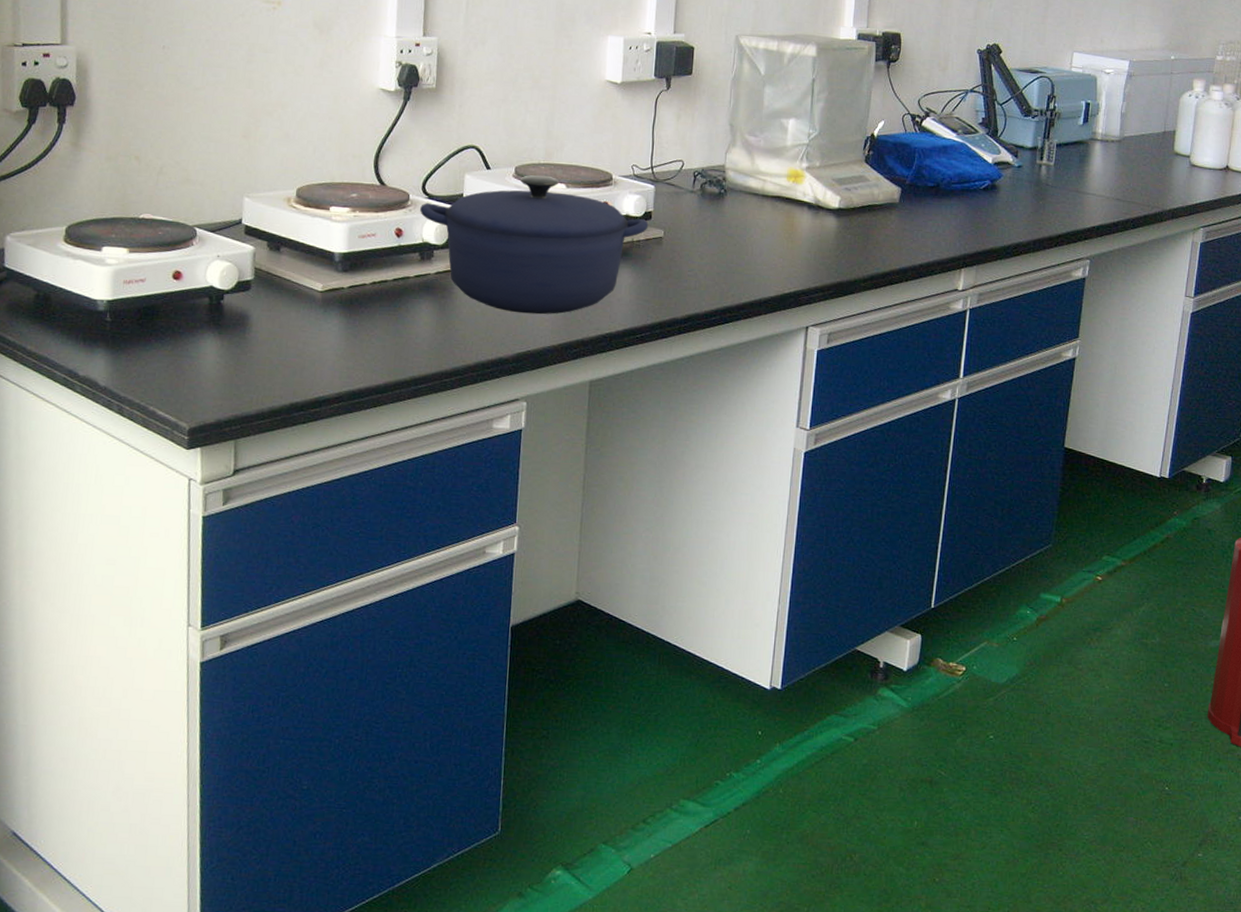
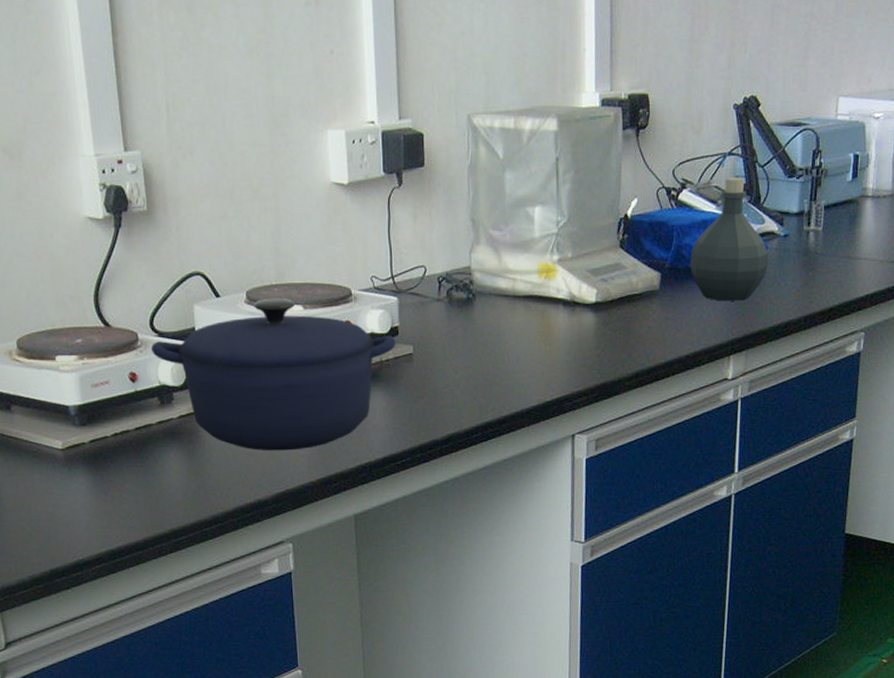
flask: none [929,111,1002,220] -> present [690,177,768,301]

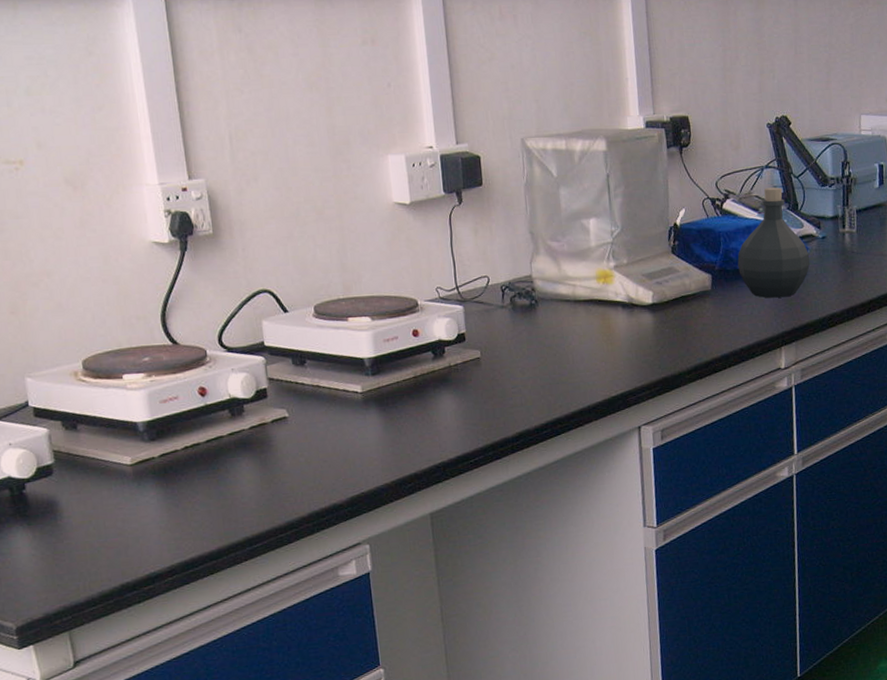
cooking pot: present [151,297,396,451] -> none [220,310,464,456]

